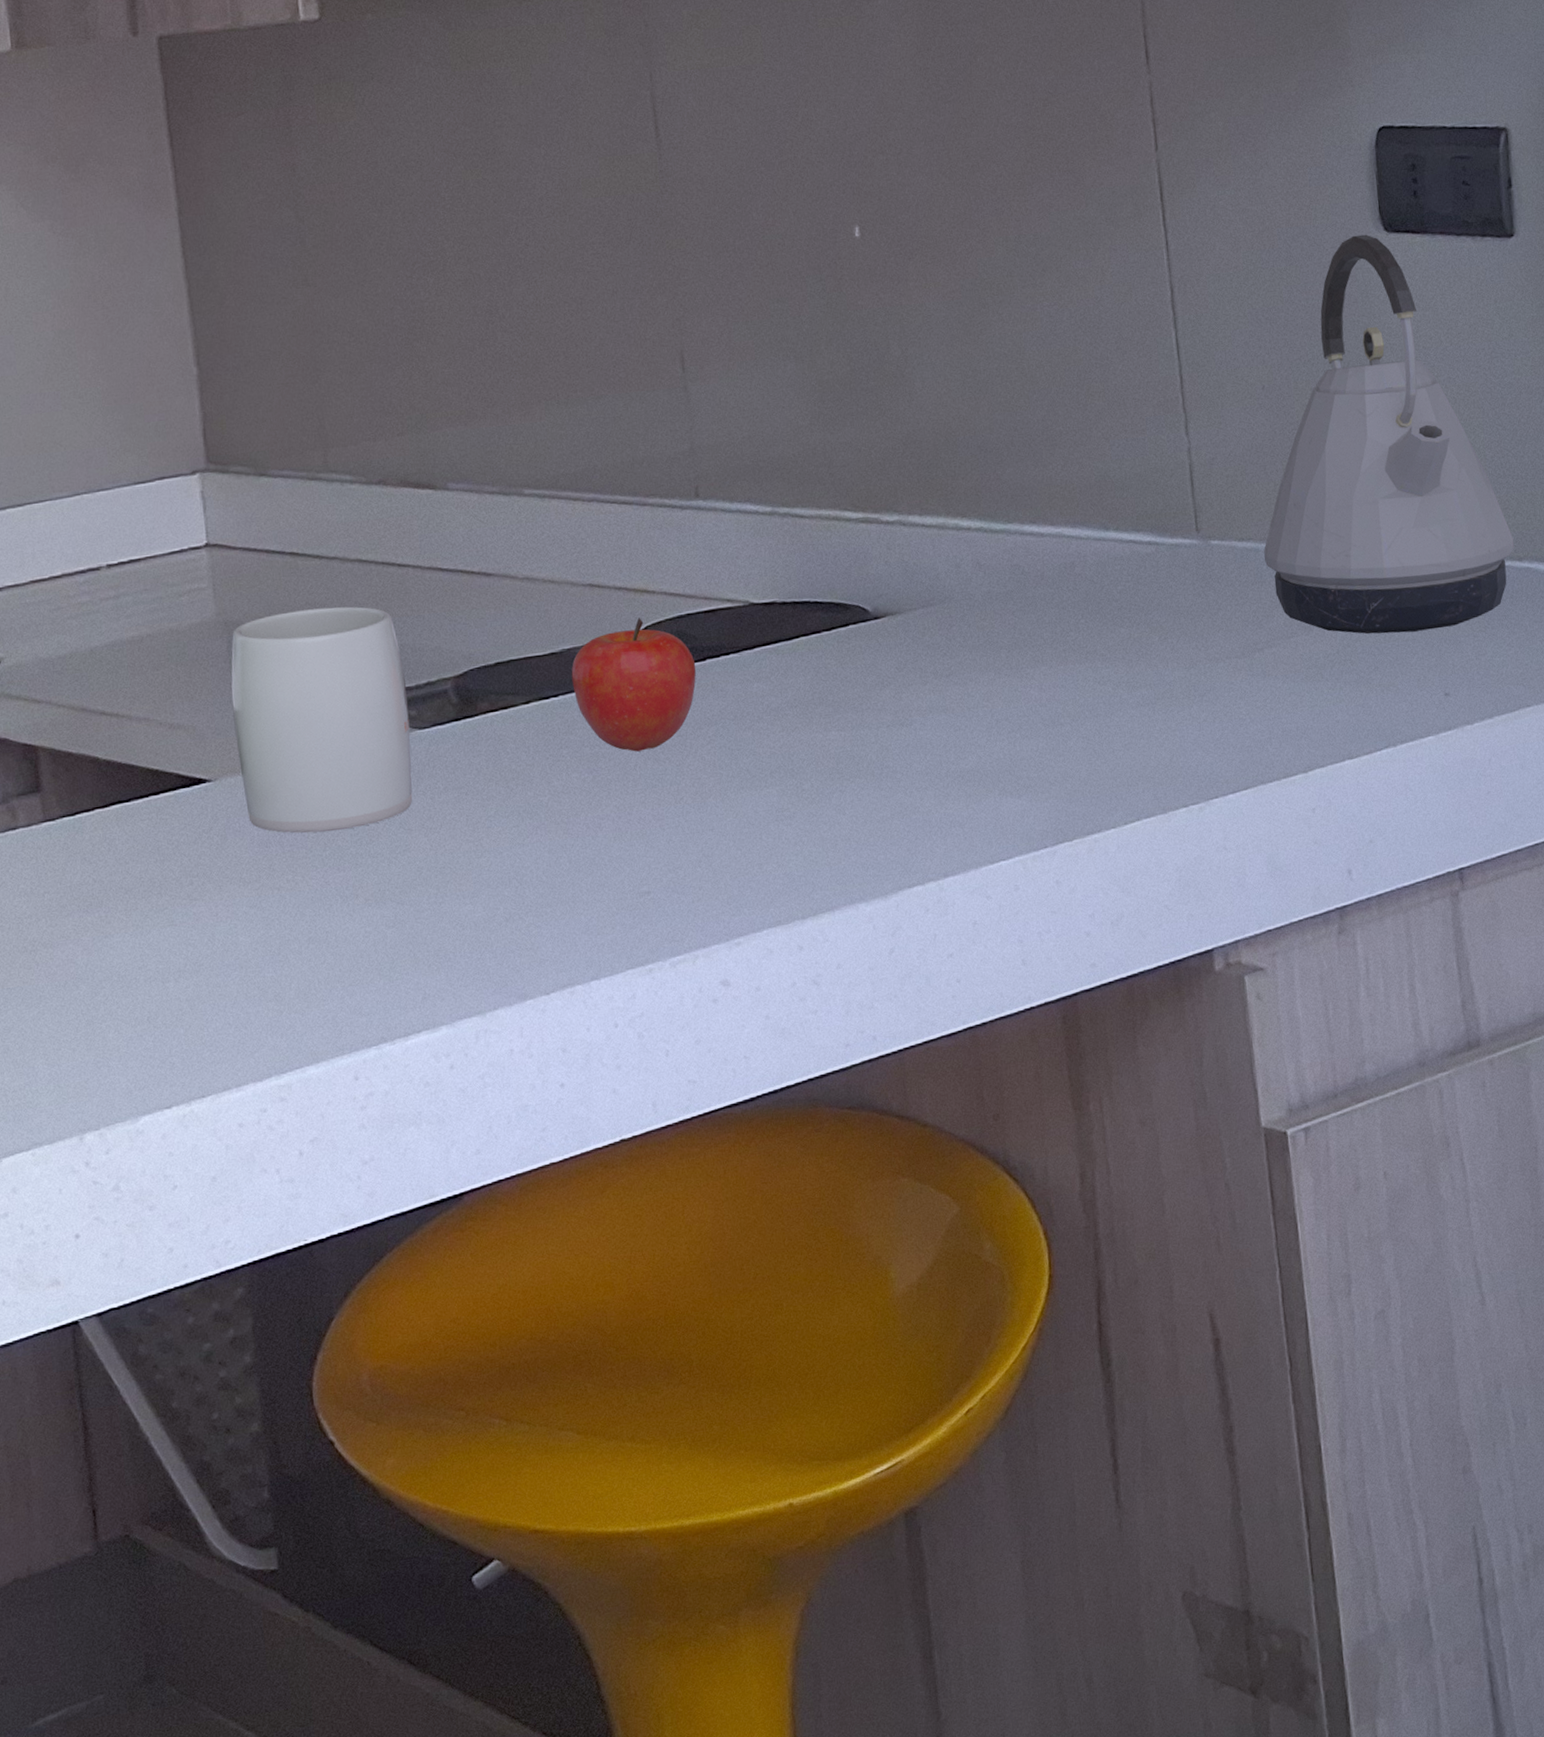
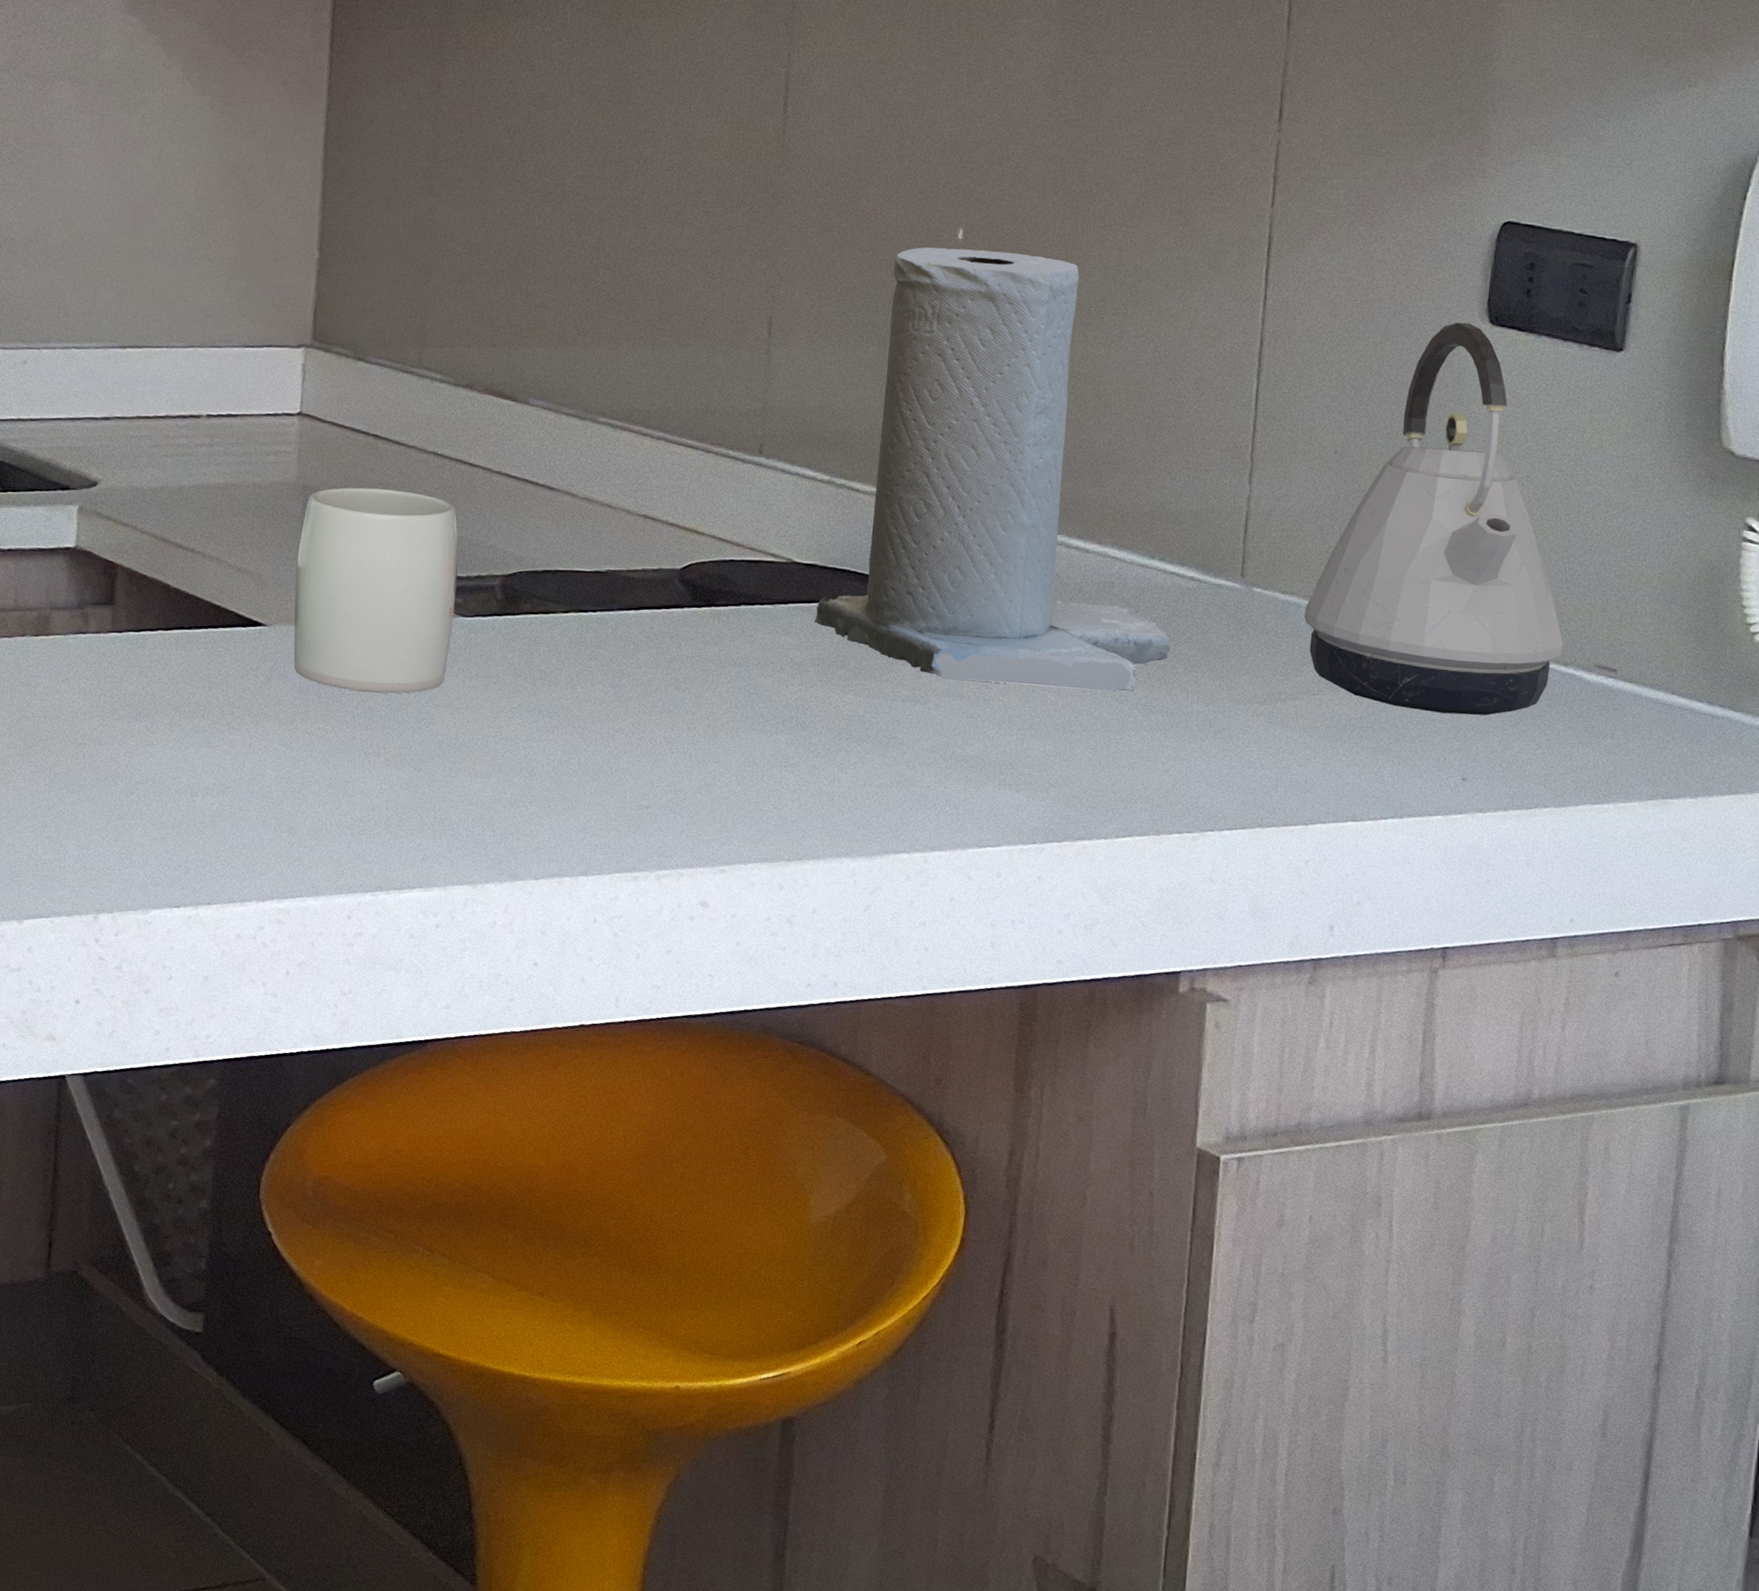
fruit: present [571,618,697,752] -> none [611,555,731,677]
paper towel: none [783,240,1142,695] -> present [814,247,1170,692]

